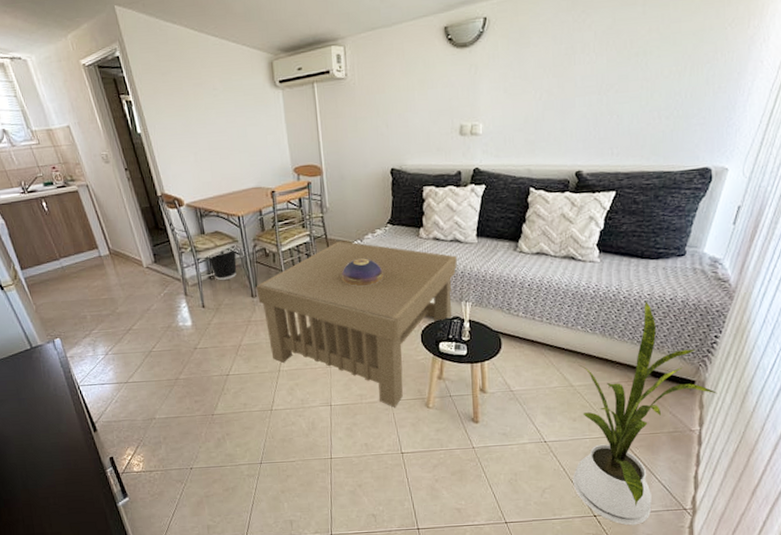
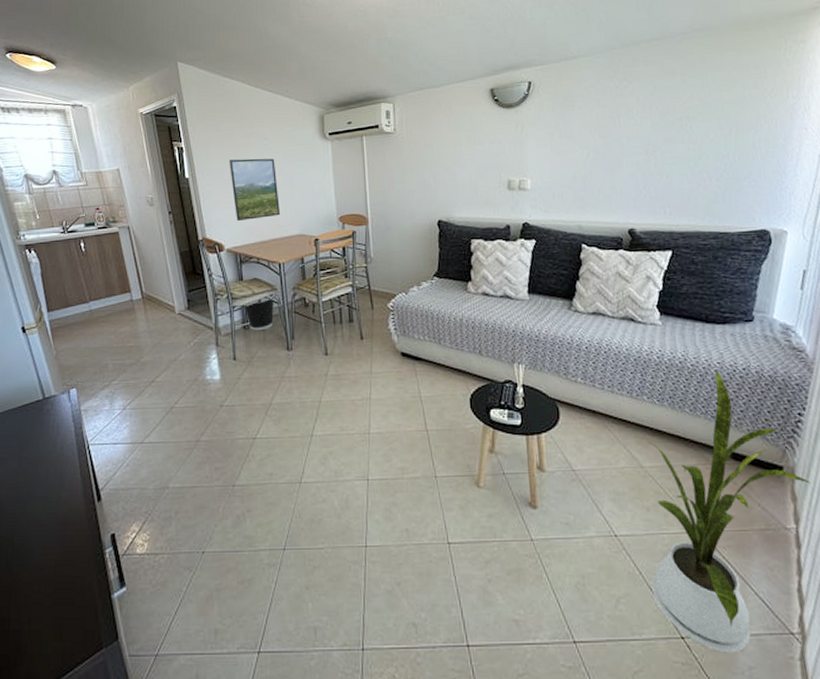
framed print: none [179,110,236,176] -> present [228,158,281,222]
coffee table: present [256,241,457,407] -> none [292,293,509,485]
decorative bowl: present [341,258,384,286] -> none [384,312,429,342]

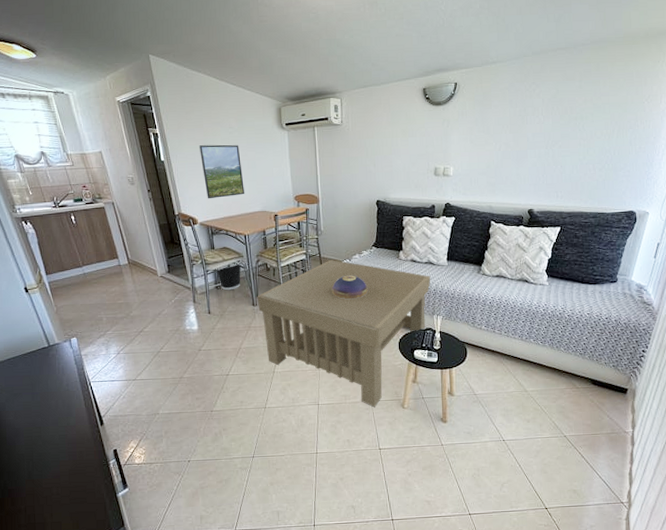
coffee table: none [292,293,509,485] -> present [257,259,431,407]
decorative bowl: none [384,312,429,342] -> present [331,275,368,299]
house plant: present [649,371,811,653] -> none [527,320,646,517]

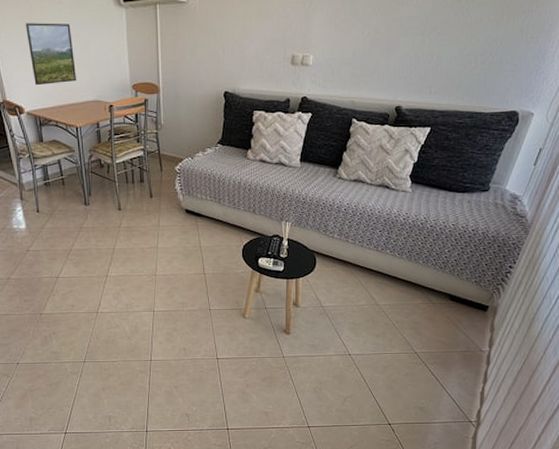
wastebasket: present [215,258,242,291] -> none [44,152,73,188]
coffee table: present [257,259,431,407] -> none [89,157,280,316]
decorative bowl: present [331,275,368,299] -> none [171,175,211,200]

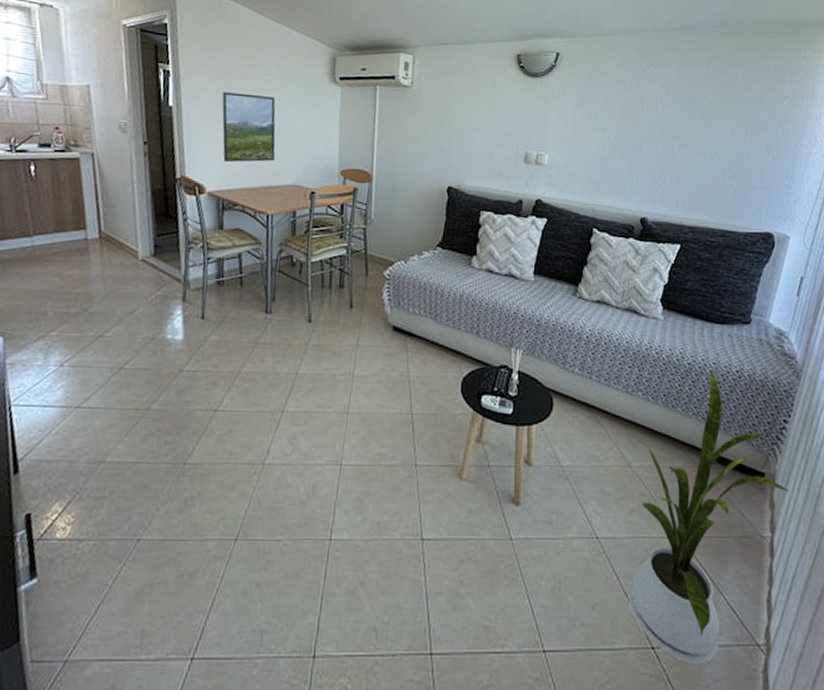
house plant: none [372,231,507,434] -> present [628,371,789,665]

